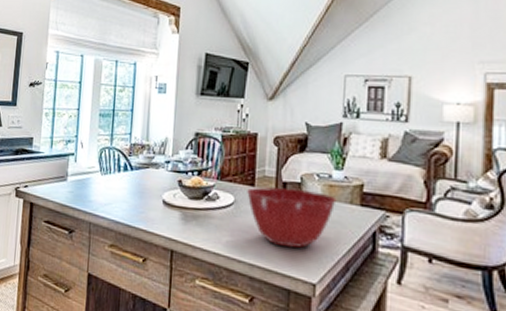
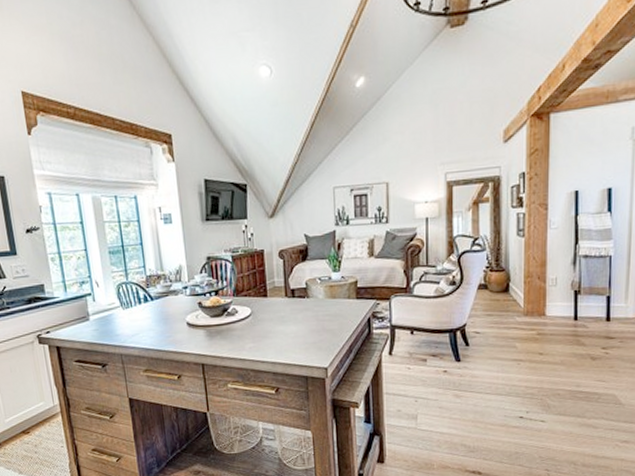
mixing bowl: present [247,187,337,248] -> none [261,293,337,343]

